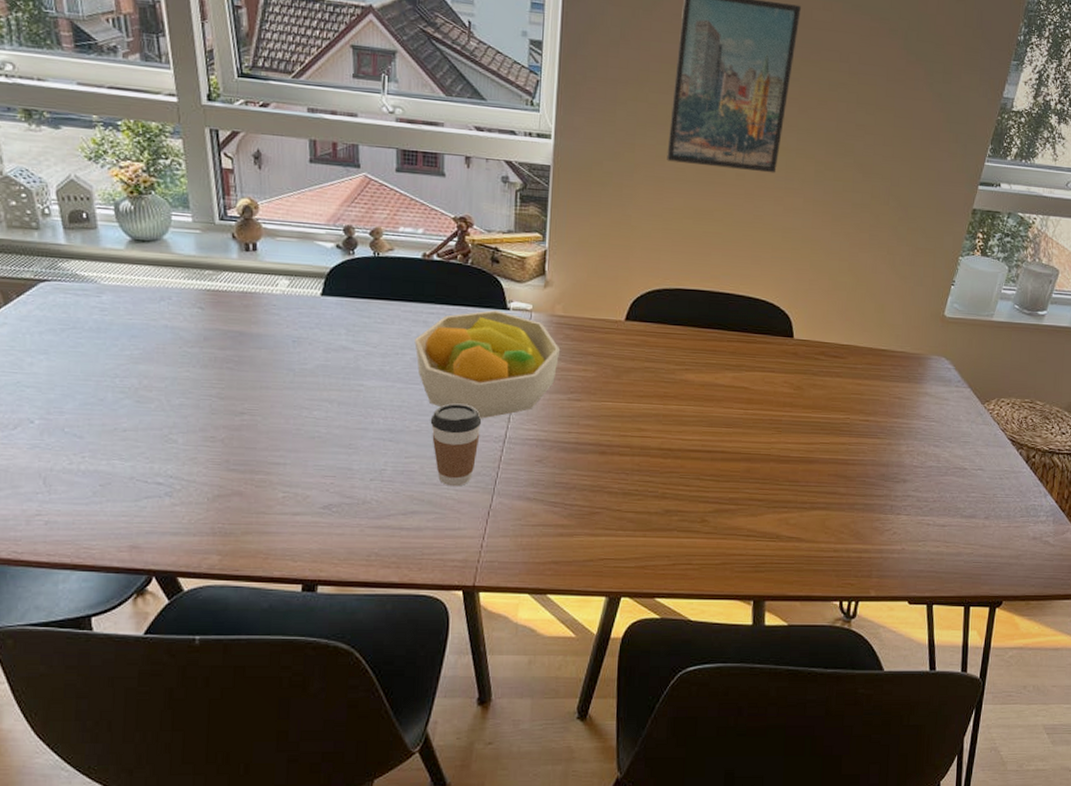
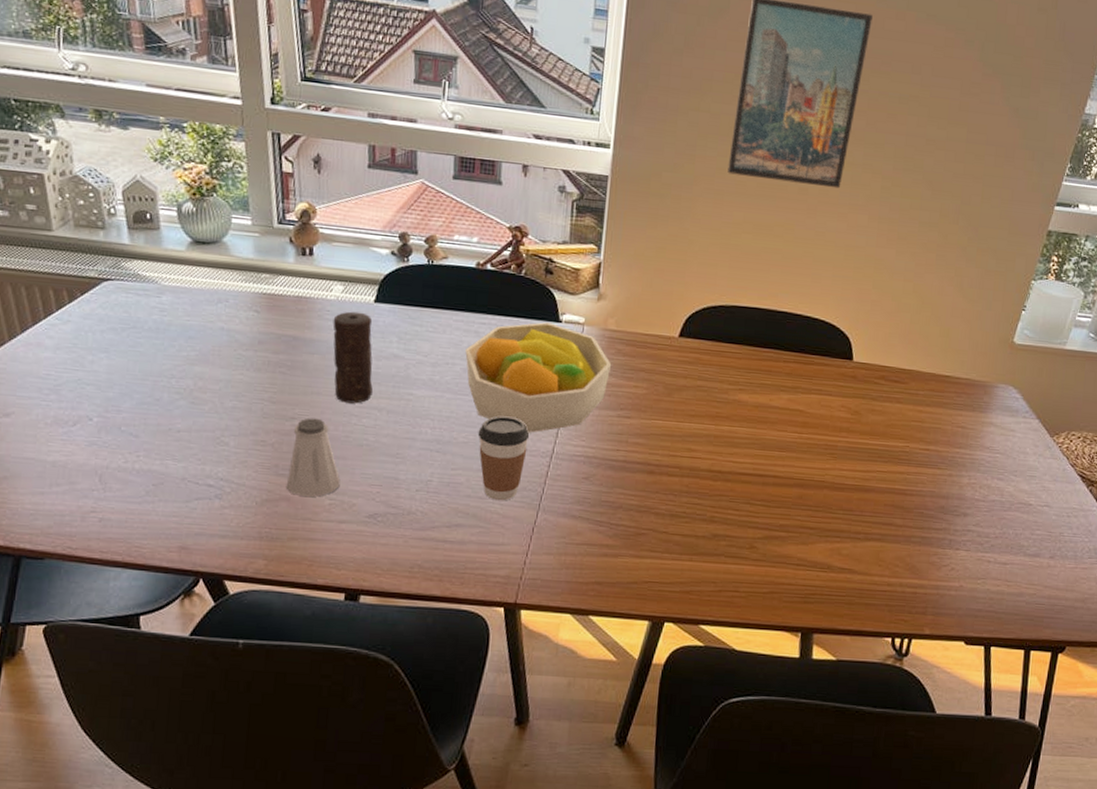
saltshaker: none [239,412,293,491] -> present [287,418,341,498]
candle: none [279,305,323,397] -> present [333,311,373,404]

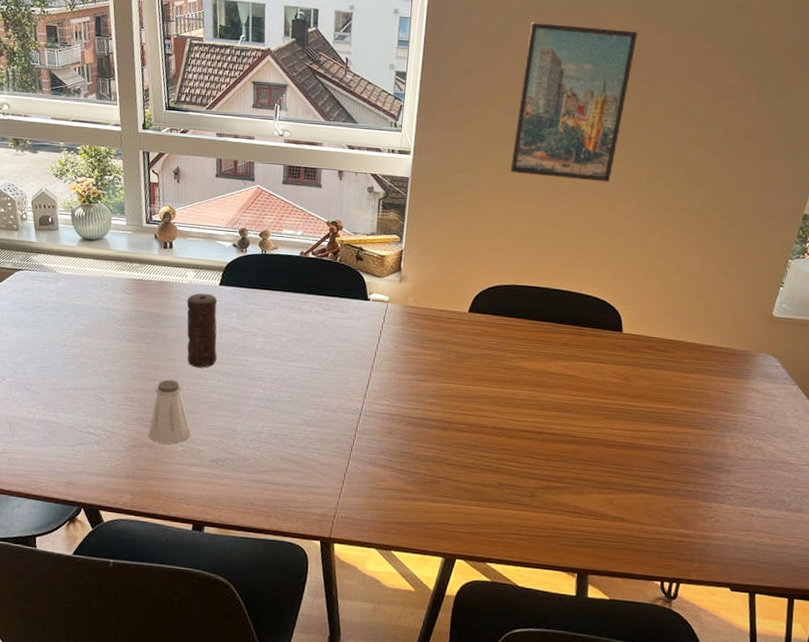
fruit bowl: present [465,322,612,433] -> none [291,300,412,394]
coffee cup: present [478,416,530,501] -> none [300,379,343,451]

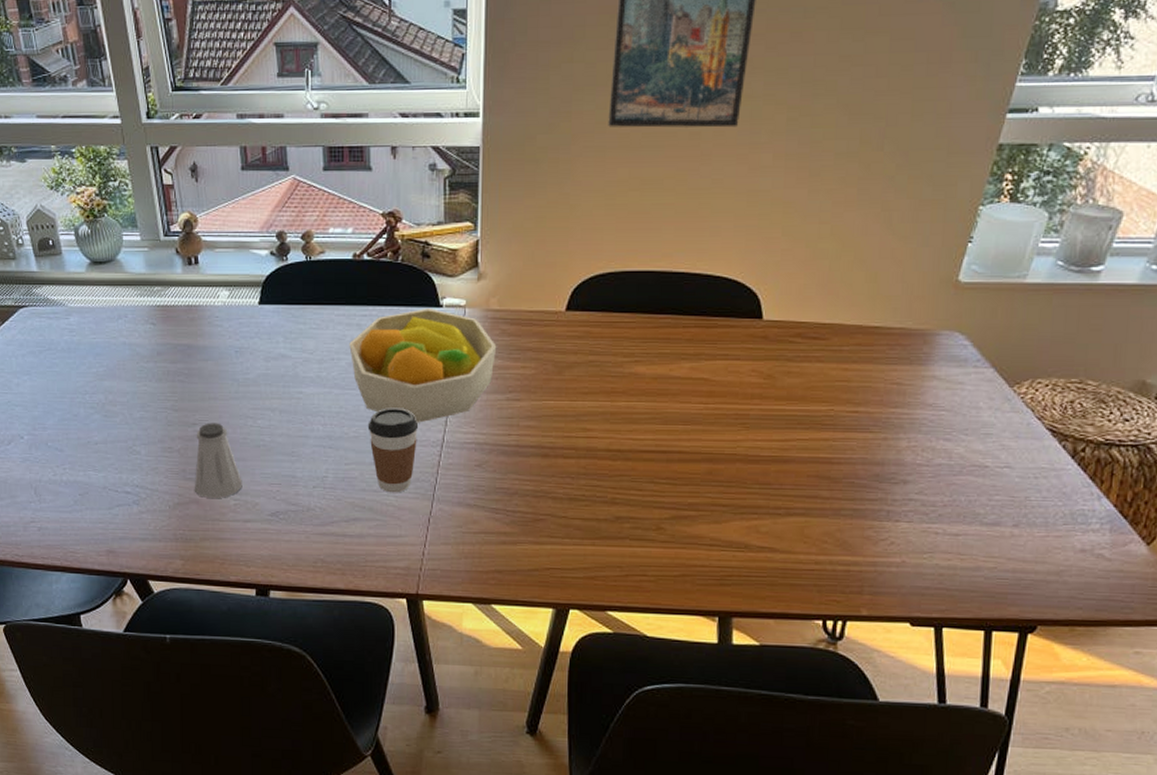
candle: present [187,293,218,368] -> none [222,315,264,406]
fruit bowl: none [291,300,412,394] -> present [349,309,497,423]
coffee cup: none [300,379,343,451] -> present [367,408,419,493]

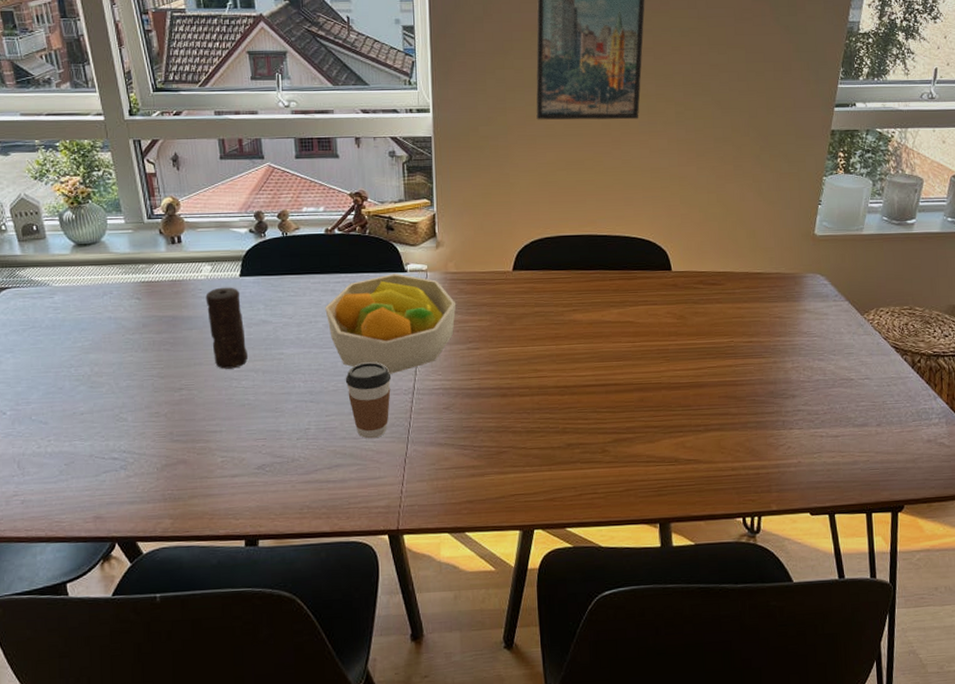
saltshaker: present [195,423,242,499] -> none [182,386,229,458]
candle: none [222,315,264,406] -> present [205,287,248,369]

